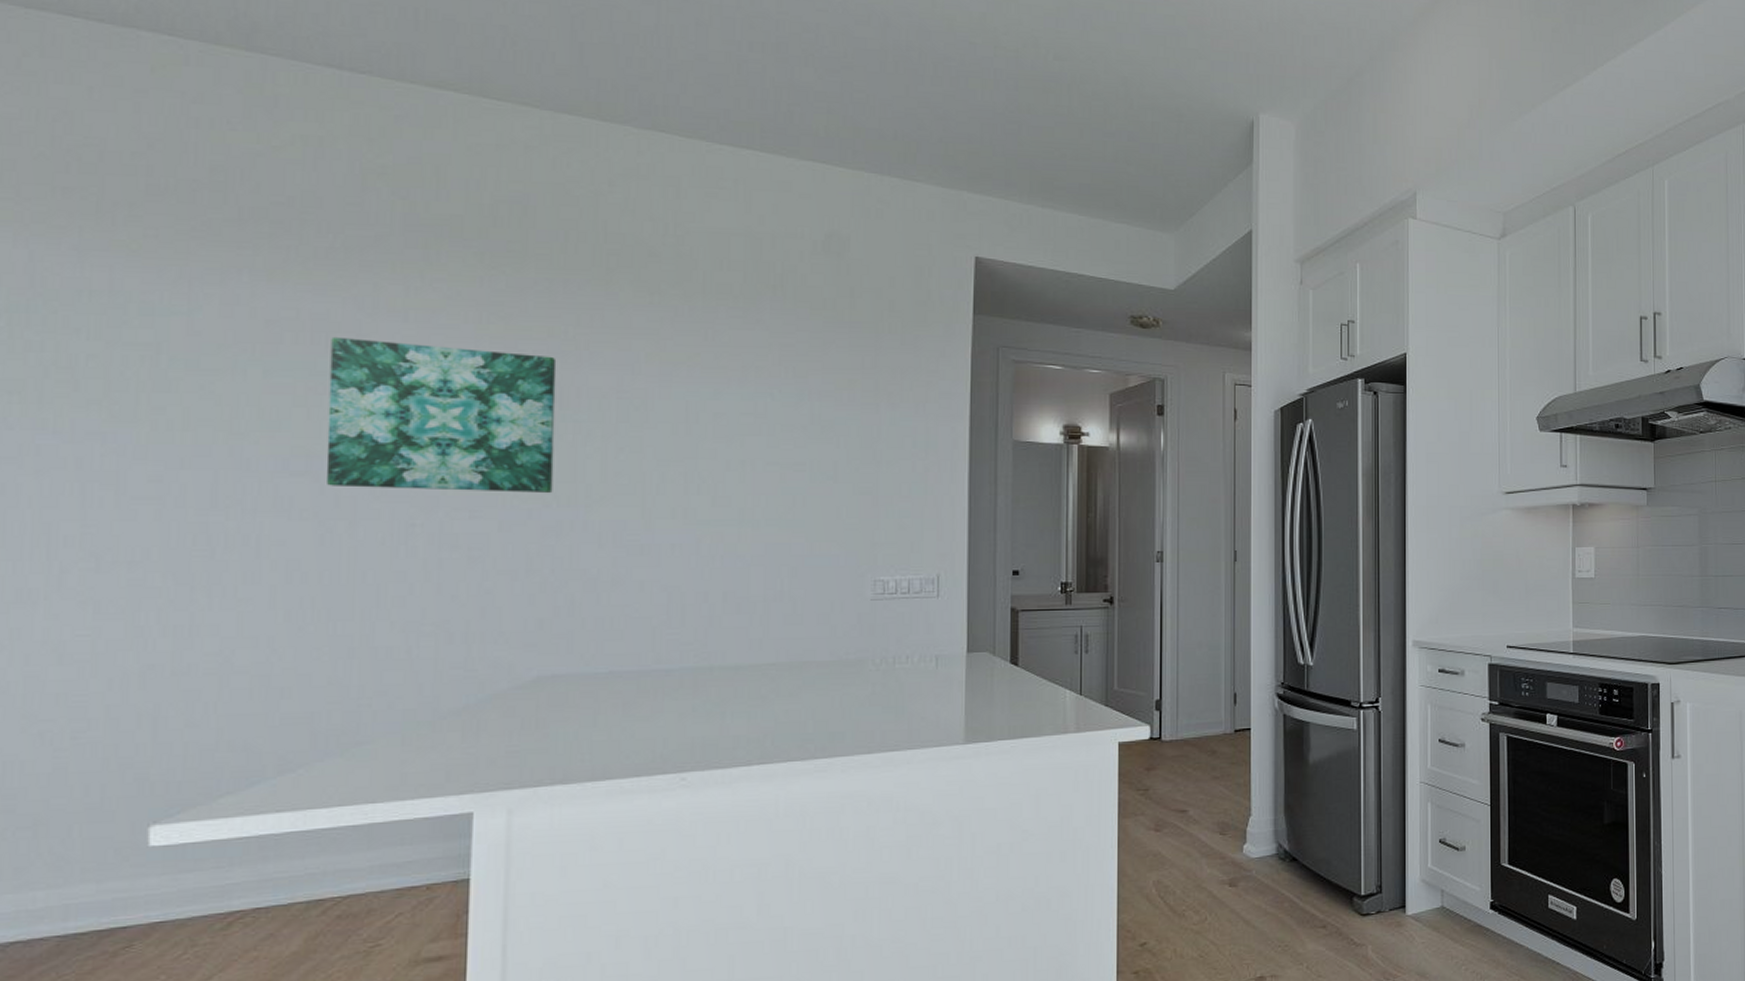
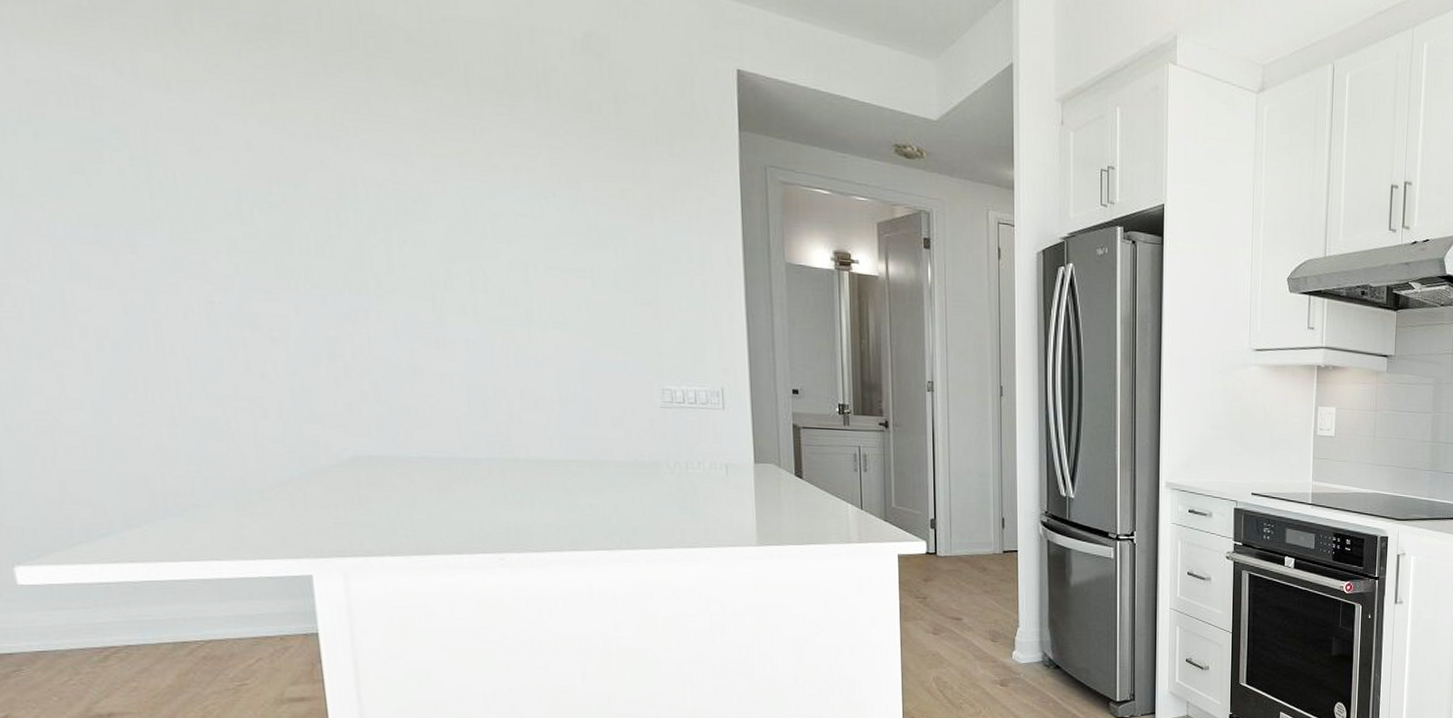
wall art: present [326,336,557,494] -> none [96,102,343,281]

